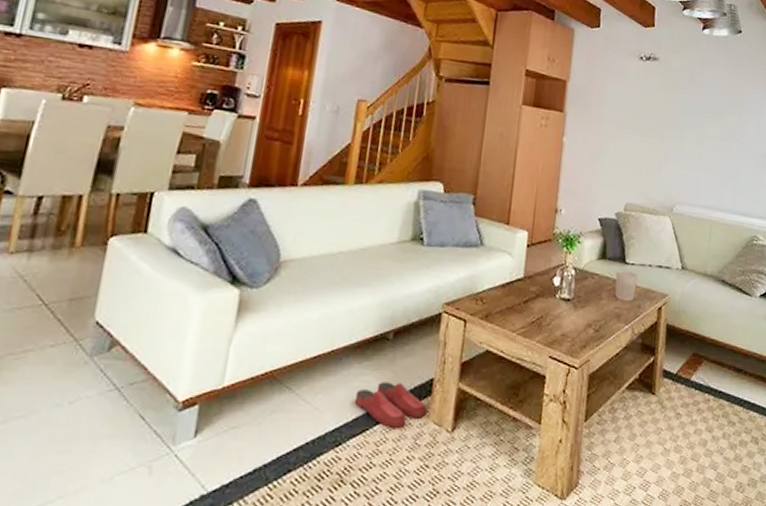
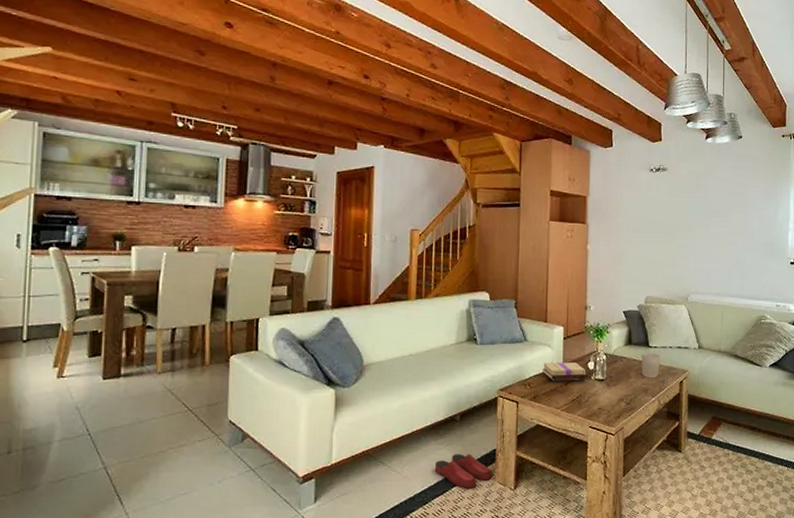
books: none [498,273,552,300] -> present [542,362,587,382]

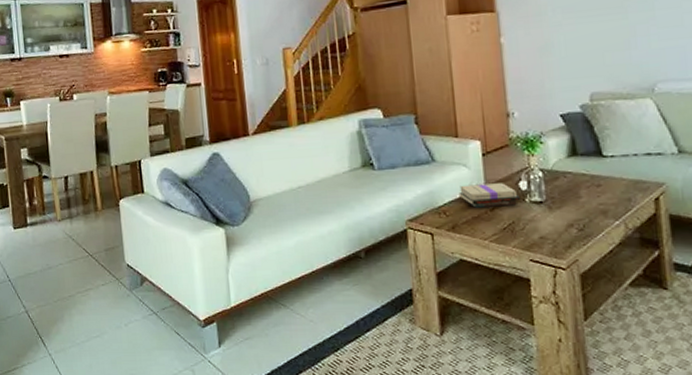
slippers: present [434,454,493,489] -> none [342,294,413,334]
candle holder: present [641,352,660,378] -> none [593,163,622,197]

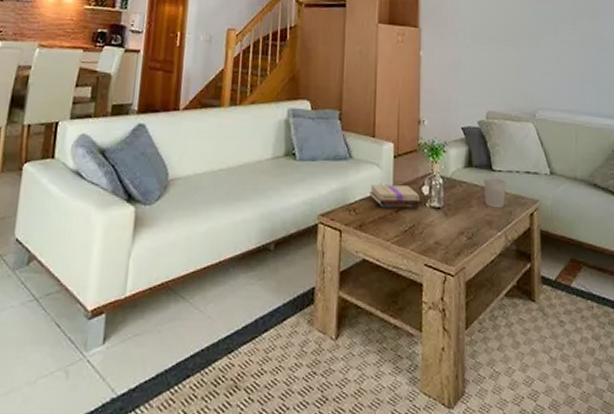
candle holder: none [593,163,622,197] -> present [484,177,506,208]

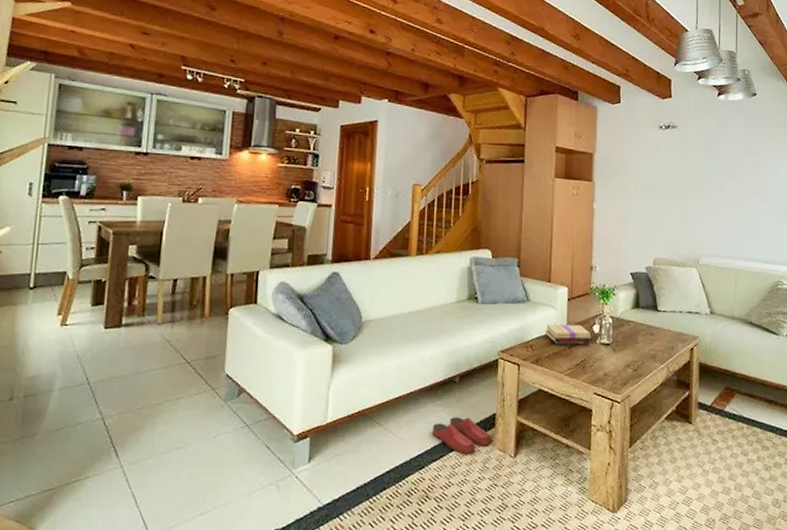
slippers: none [243,291,311,335] -> present [432,417,493,454]
candle holder: present [484,177,506,208] -> none [649,316,670,344]

